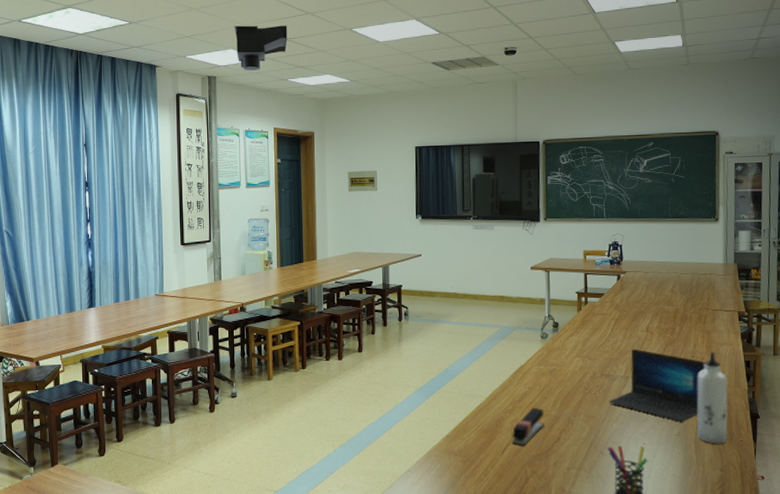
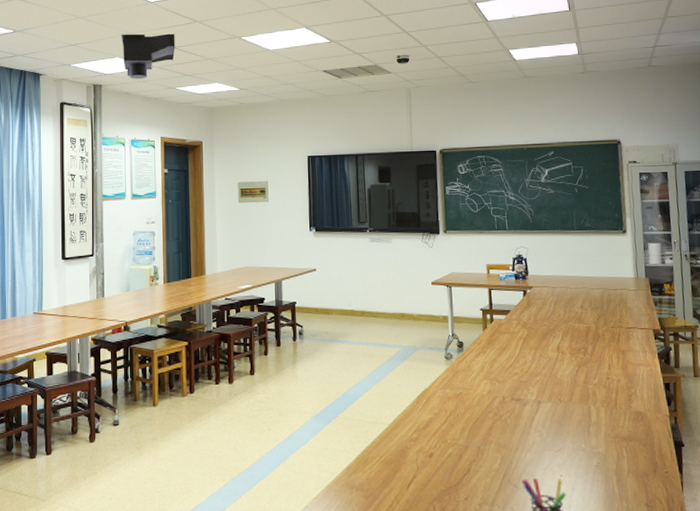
stapler: present [511,408,545,446] -> none [417,436,453,479]
laptop: present [610,348,705,422] -> none [522,370,622,451]
water bottle: present [696,351,728,444] -> none [614,373,651,476]

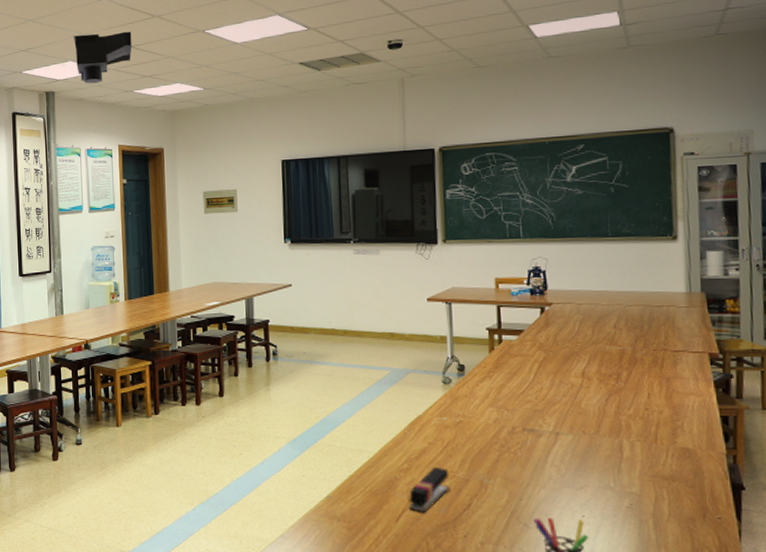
stapler: none [417,436,453,479] -> present [408,467,450,513]

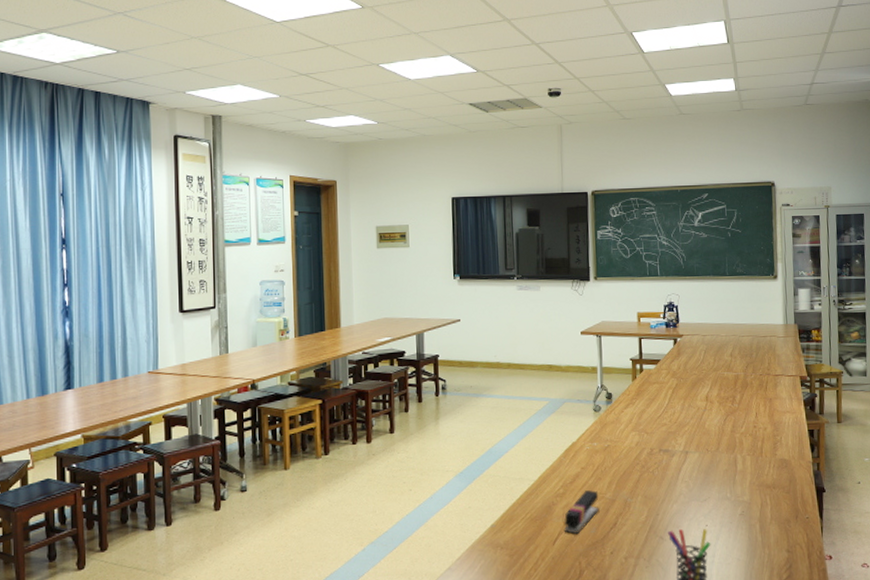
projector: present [73,31,132,84] -> none [242,58,305,110]

